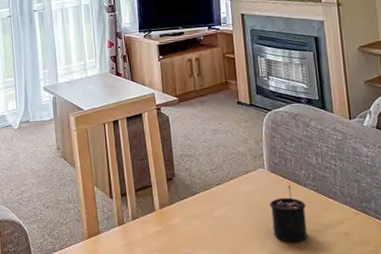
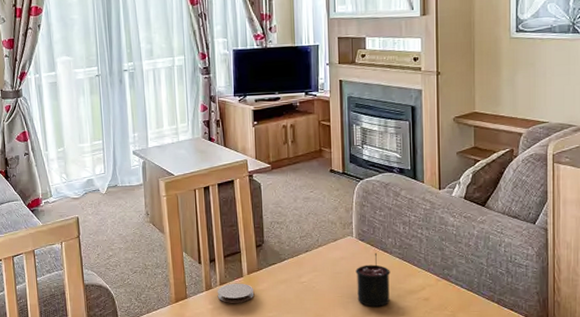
coaster: none [129,218,167,239] -> present [217,283,255,303]

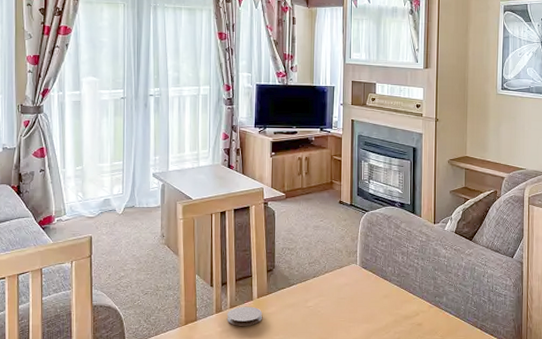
candle: present [355,253,390,307] -> none [358,280,389,331]

